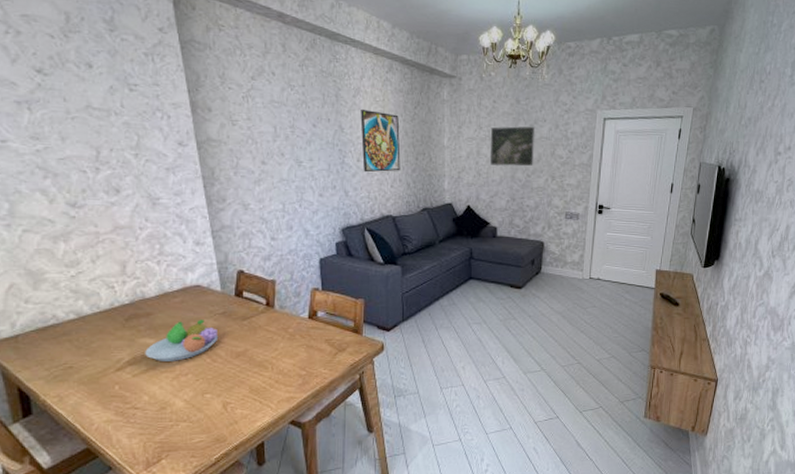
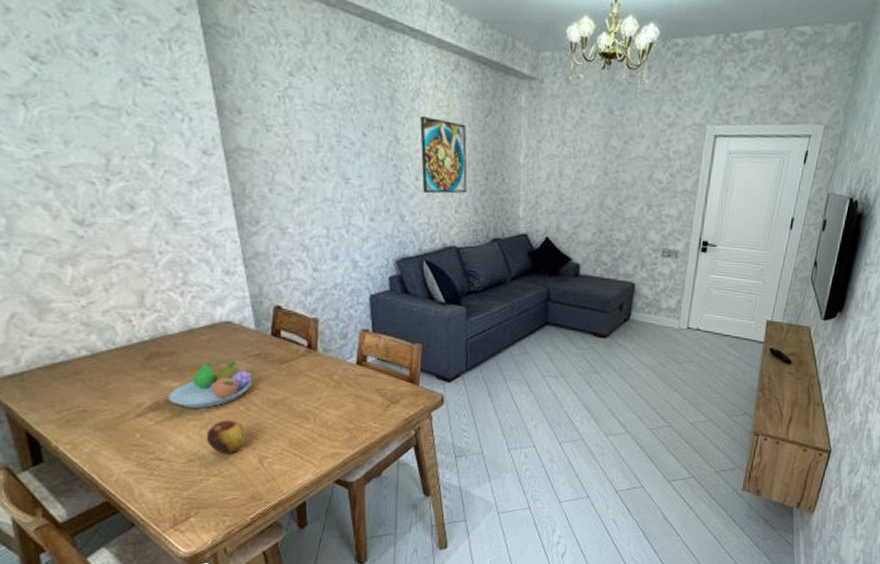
apple: none [177,372,212,401] -> present [206,420,247,453]
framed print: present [489,126,536,167] -> none [574,142,631,193]

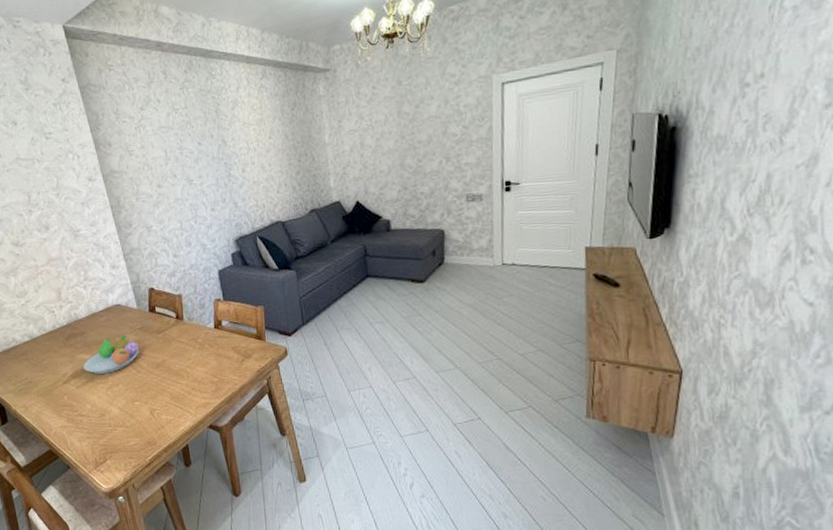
apple: present [206,420,247,453] -> none [111,382,140,408]
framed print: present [420,115,467,194] -> none [240,119,285,182]

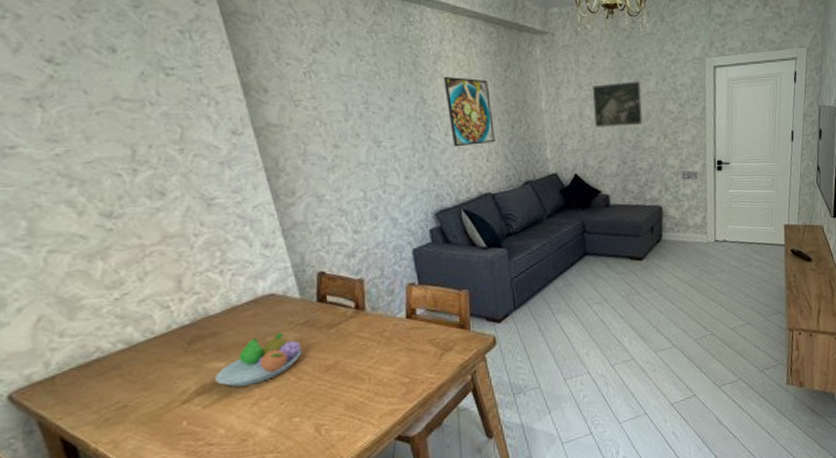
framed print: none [240,119,285,182] -> present [444,76,495,147]
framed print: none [372,106,425,156] -> present [591,81,644,128]

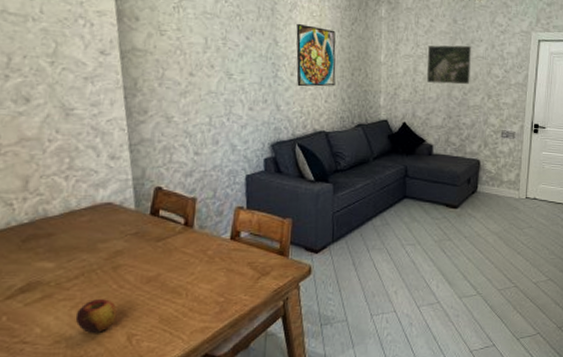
fruit bowl: present [215,333,303,387] -> none [41,241,128,288]
apple: none [257,392,301,428] -> present [75,299,118,333]

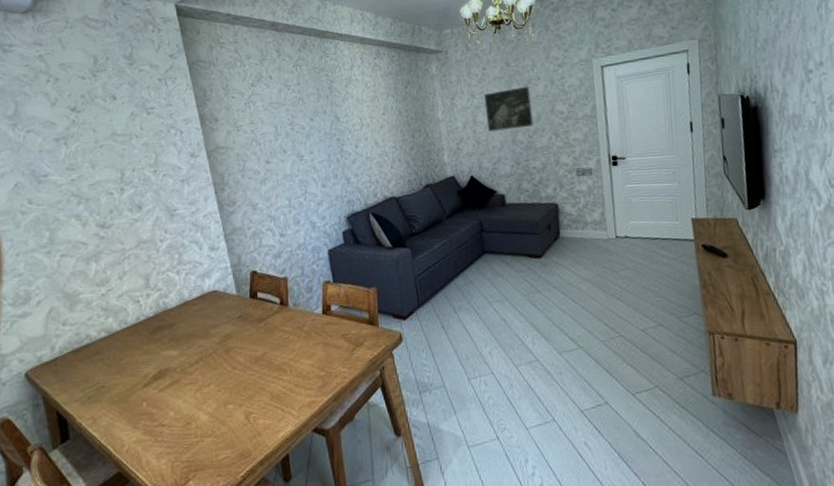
apple: present [75,299,118,333] -> none [200,381,234,414]
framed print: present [296,23,336,87] -> none [354,96,398,157]

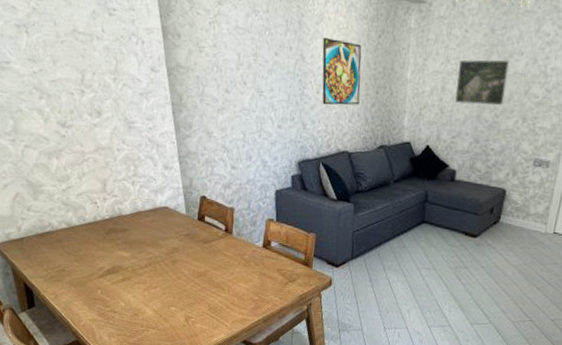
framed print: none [354,96,398,157] -> present [322,37,362,105]

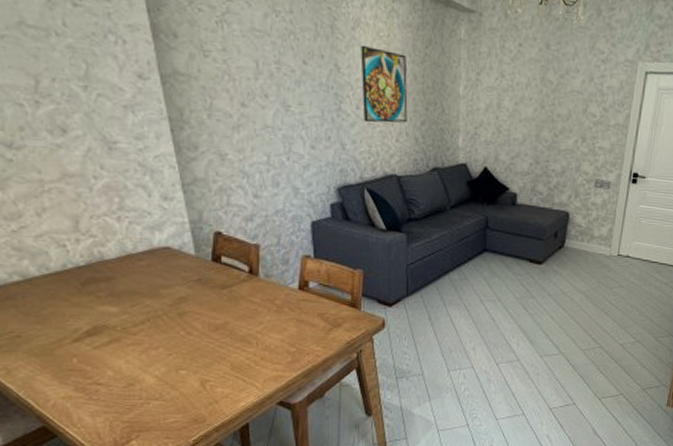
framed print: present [454,59,510,106] -> none [511,75,567,125]

